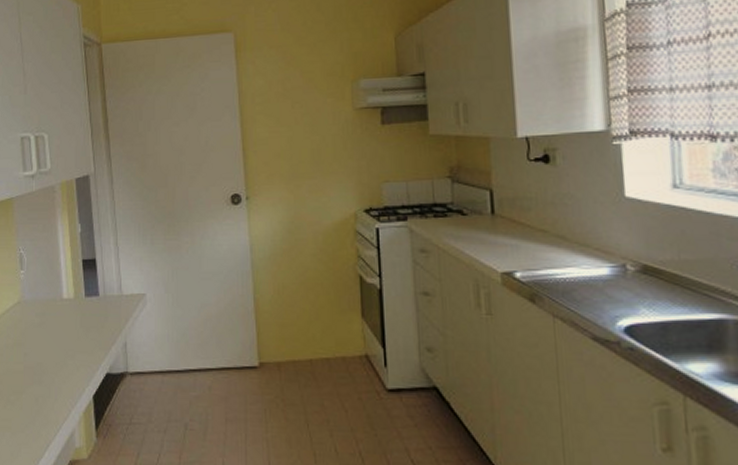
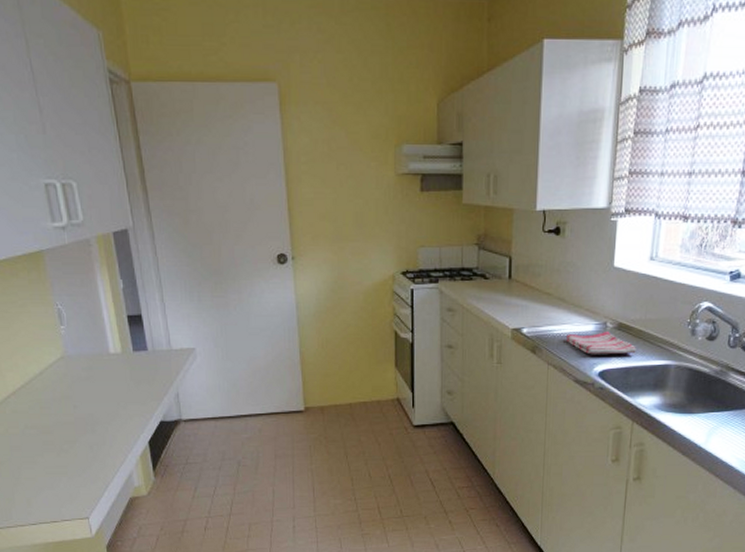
dish towel: none [574,274,673,306] -> present [566,330,636,355]

